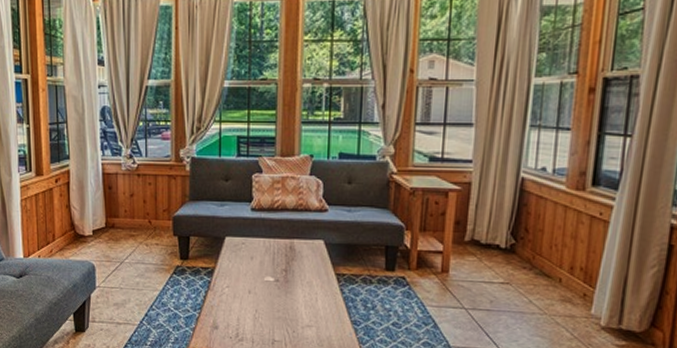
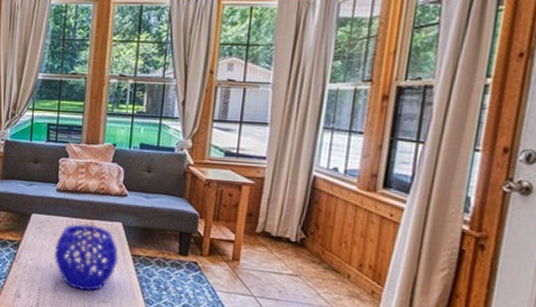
decorative bowl: none [252,244,321,316] -> present [53,224,118,291]

